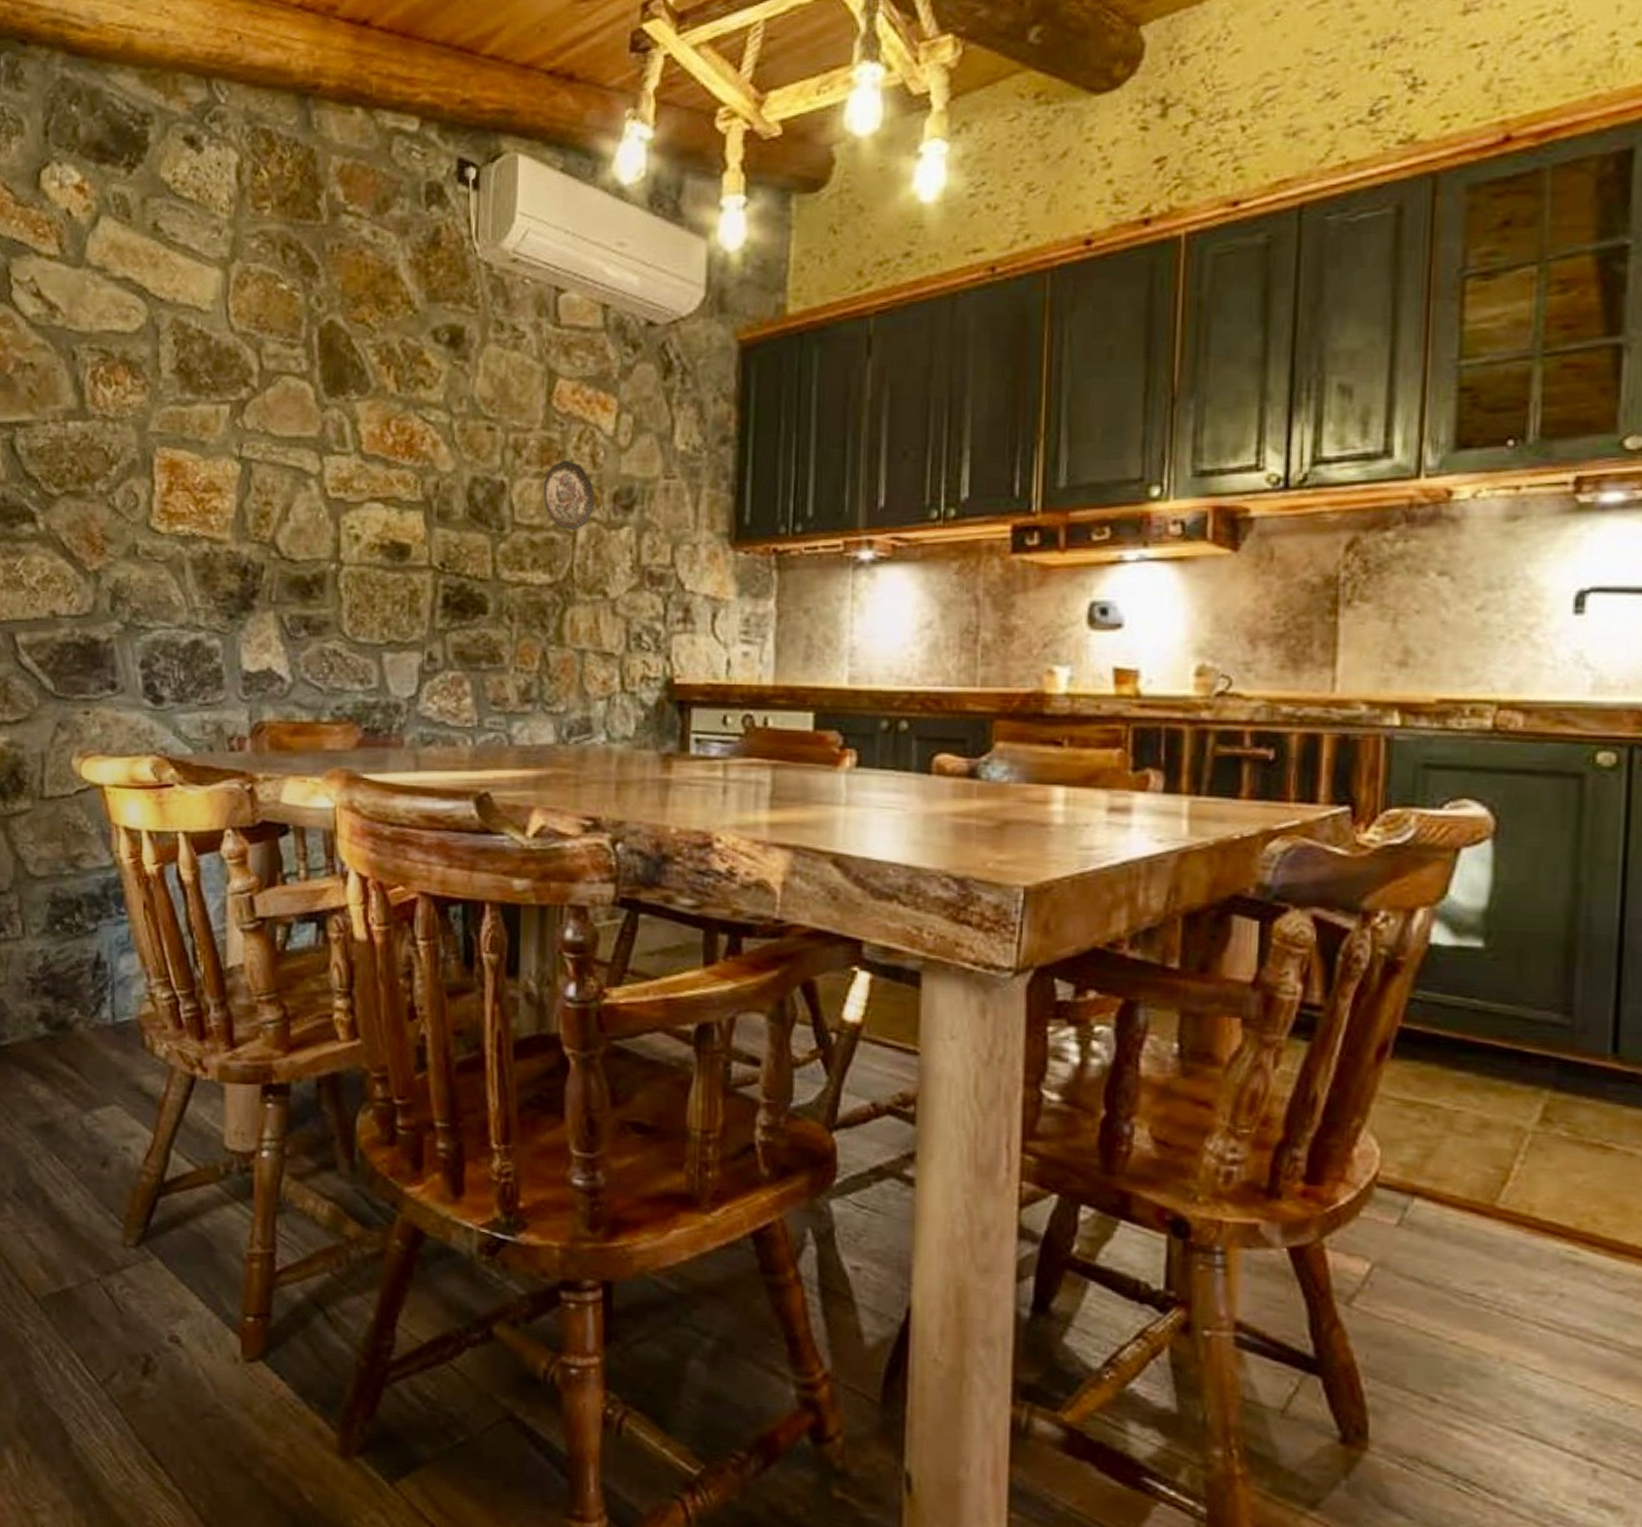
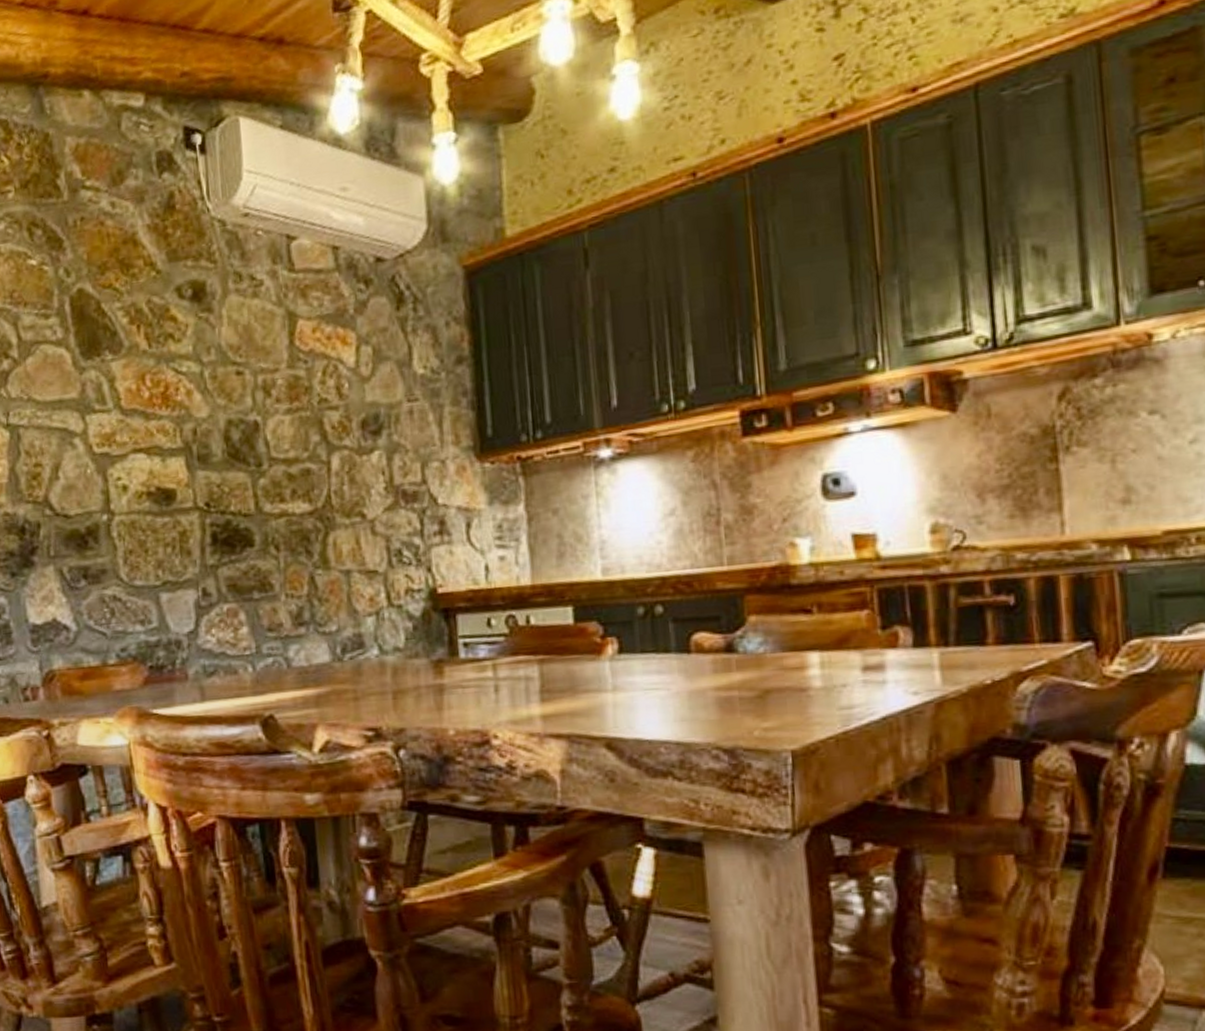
decorative plate: present [542,459,595,530] -> none [294,394,345,460]

